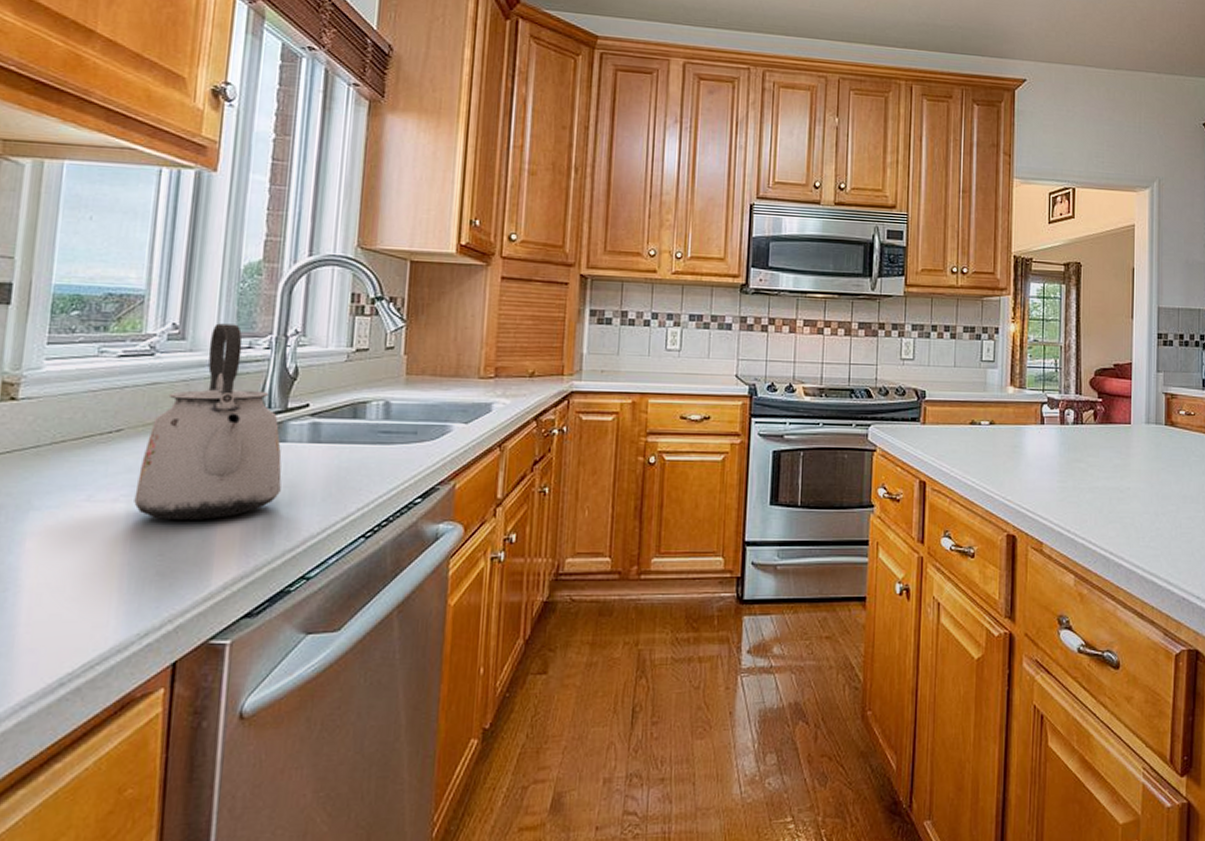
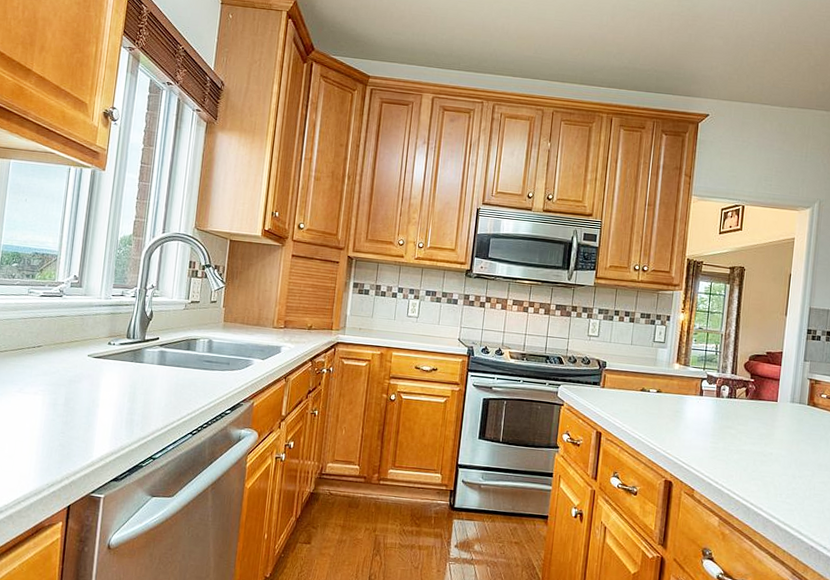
kettle: present [134,323,282,520] -> none [47,277,140,412]

